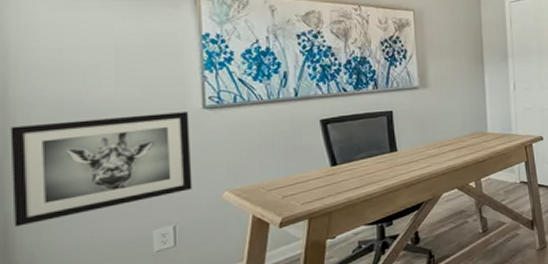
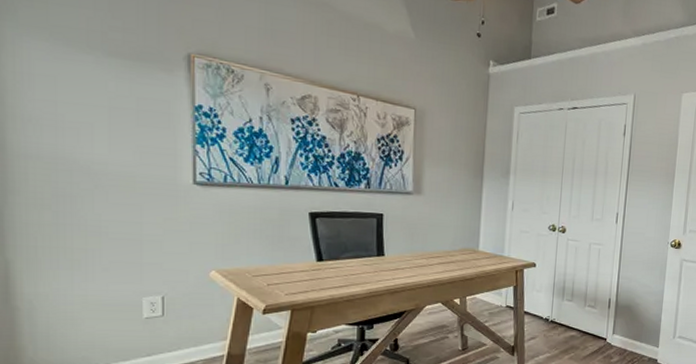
wall art: present [10,112,192,227] -> none [9,175,181,275]

